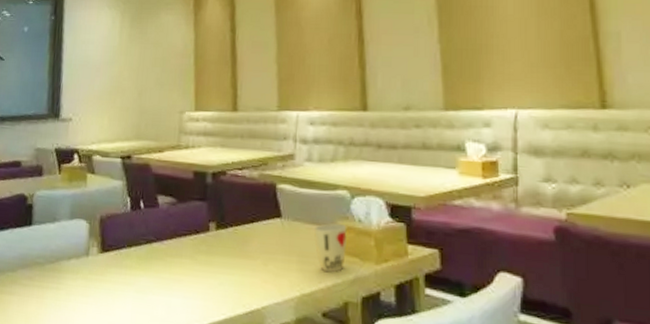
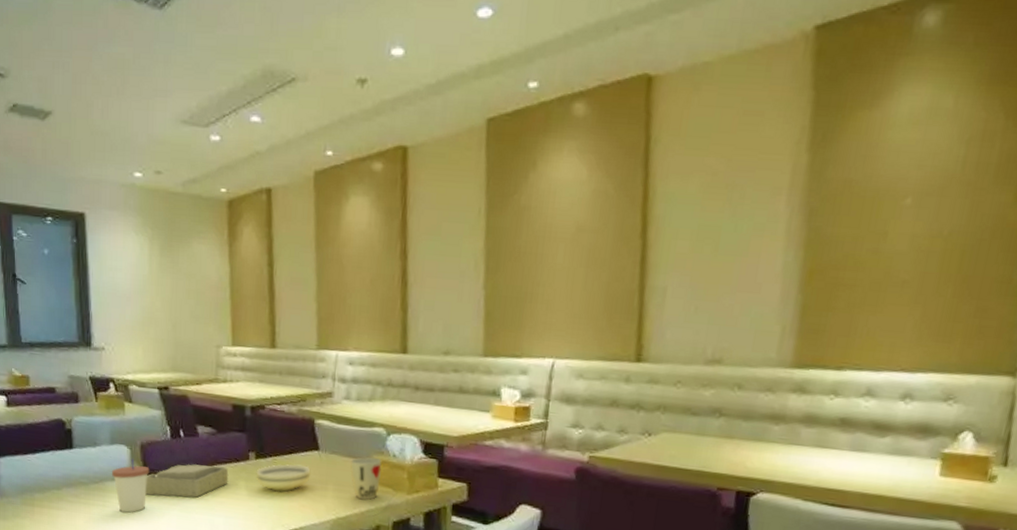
cup: none [68,233,108,297] -> present [111,458,150,514]
napkin holder: none [101,238,188,277] -> present [145,464,229,499]
bowl: none [216,234,273,268] -> present [256,464,311,493]

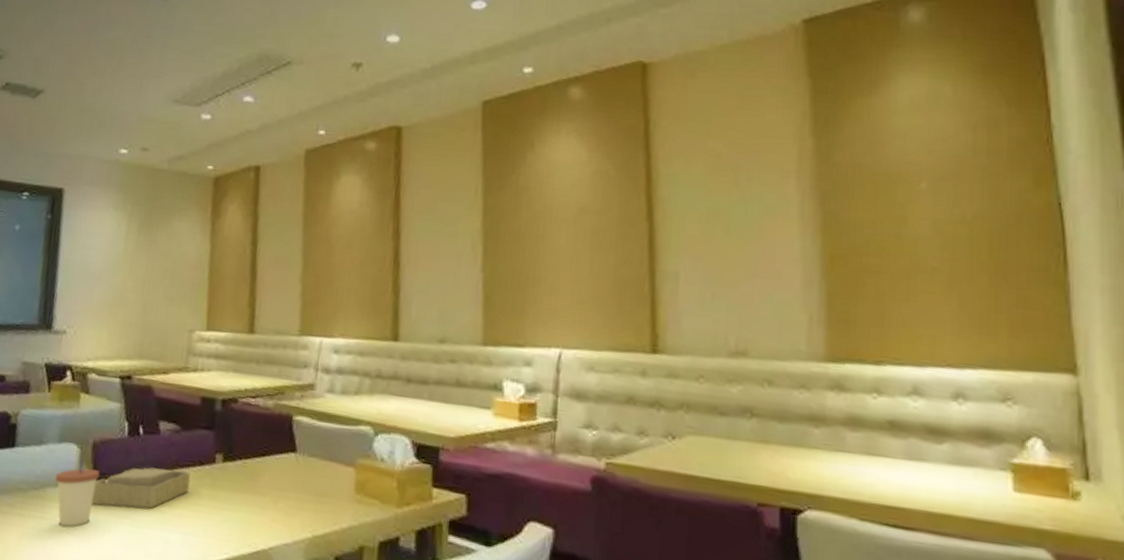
bowl: present [256,464,311,493] -> none [221,468,286,505]
cup: present [350,457,382,501] -> none [331,461,368,515]

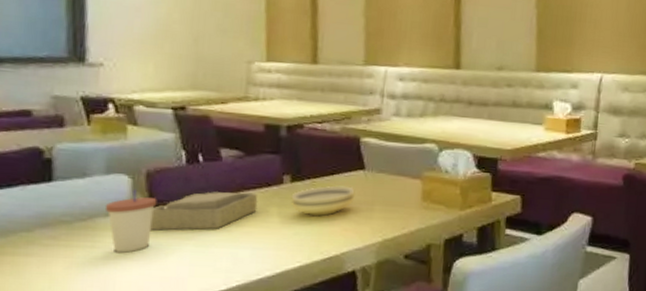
bowl: none [221,468,286,505] -> present [290,186,355,218]

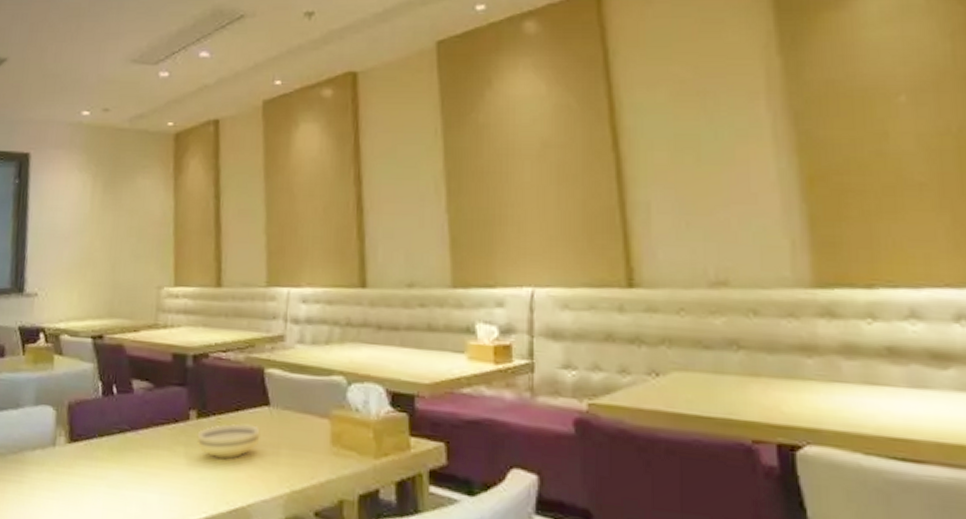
cup: present [105,189,157,254] -> none [33,421,76,492]
napkin holder: present [150,192,258,231] -> none [69,427,166,470]

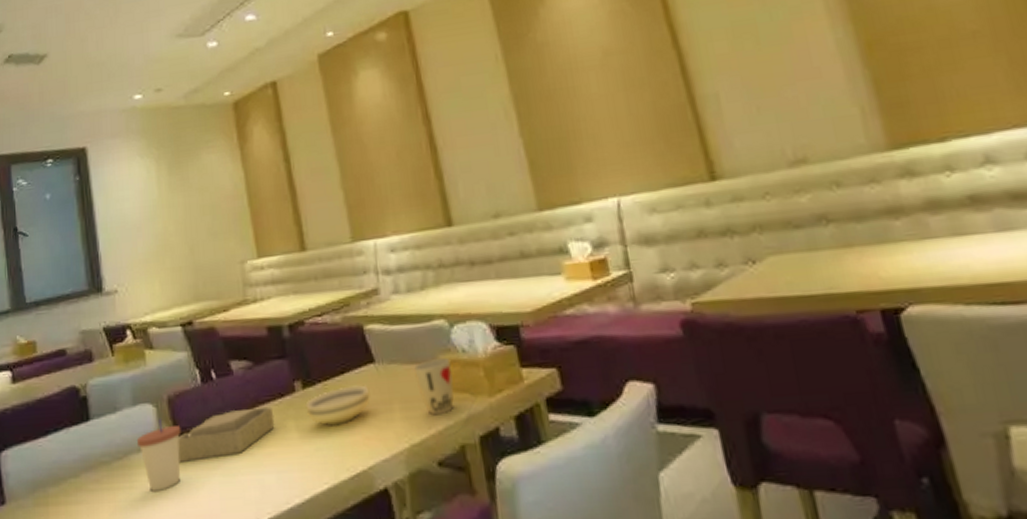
cup: none [33,421,76,492] -> present [136,418,181,493]
napkin holder: none [69,427,166,470] -> present [177,406,275,462]
cup: none [305,412,343,468] -> present [413,357,455,416]

